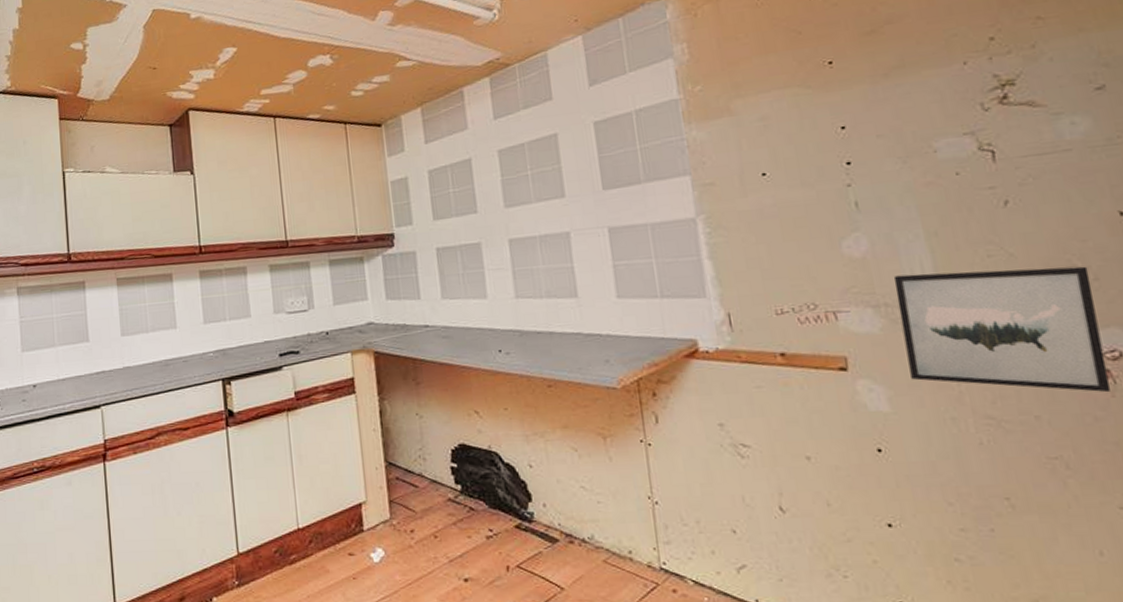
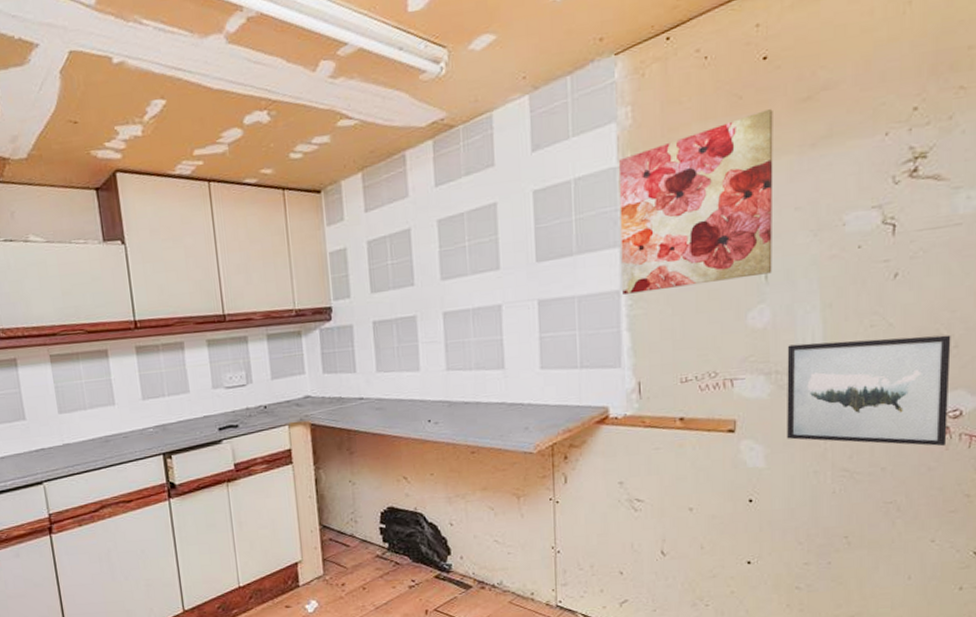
wall art: none [680,43,863,222] -> present [619,109,773,295]

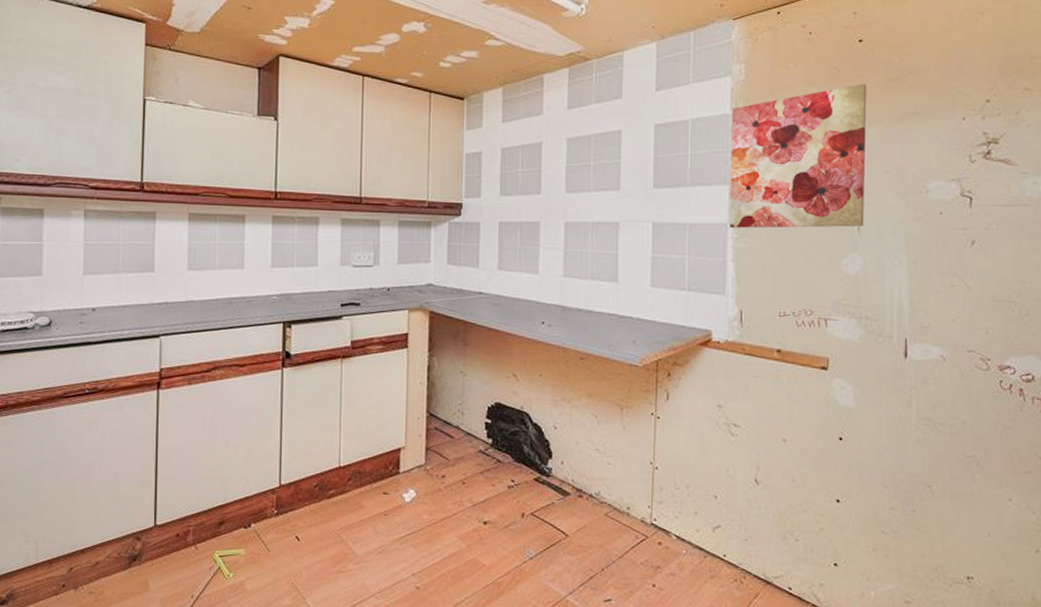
wall art: present [787,334,951,447] -> none [876,294,1023,408]

